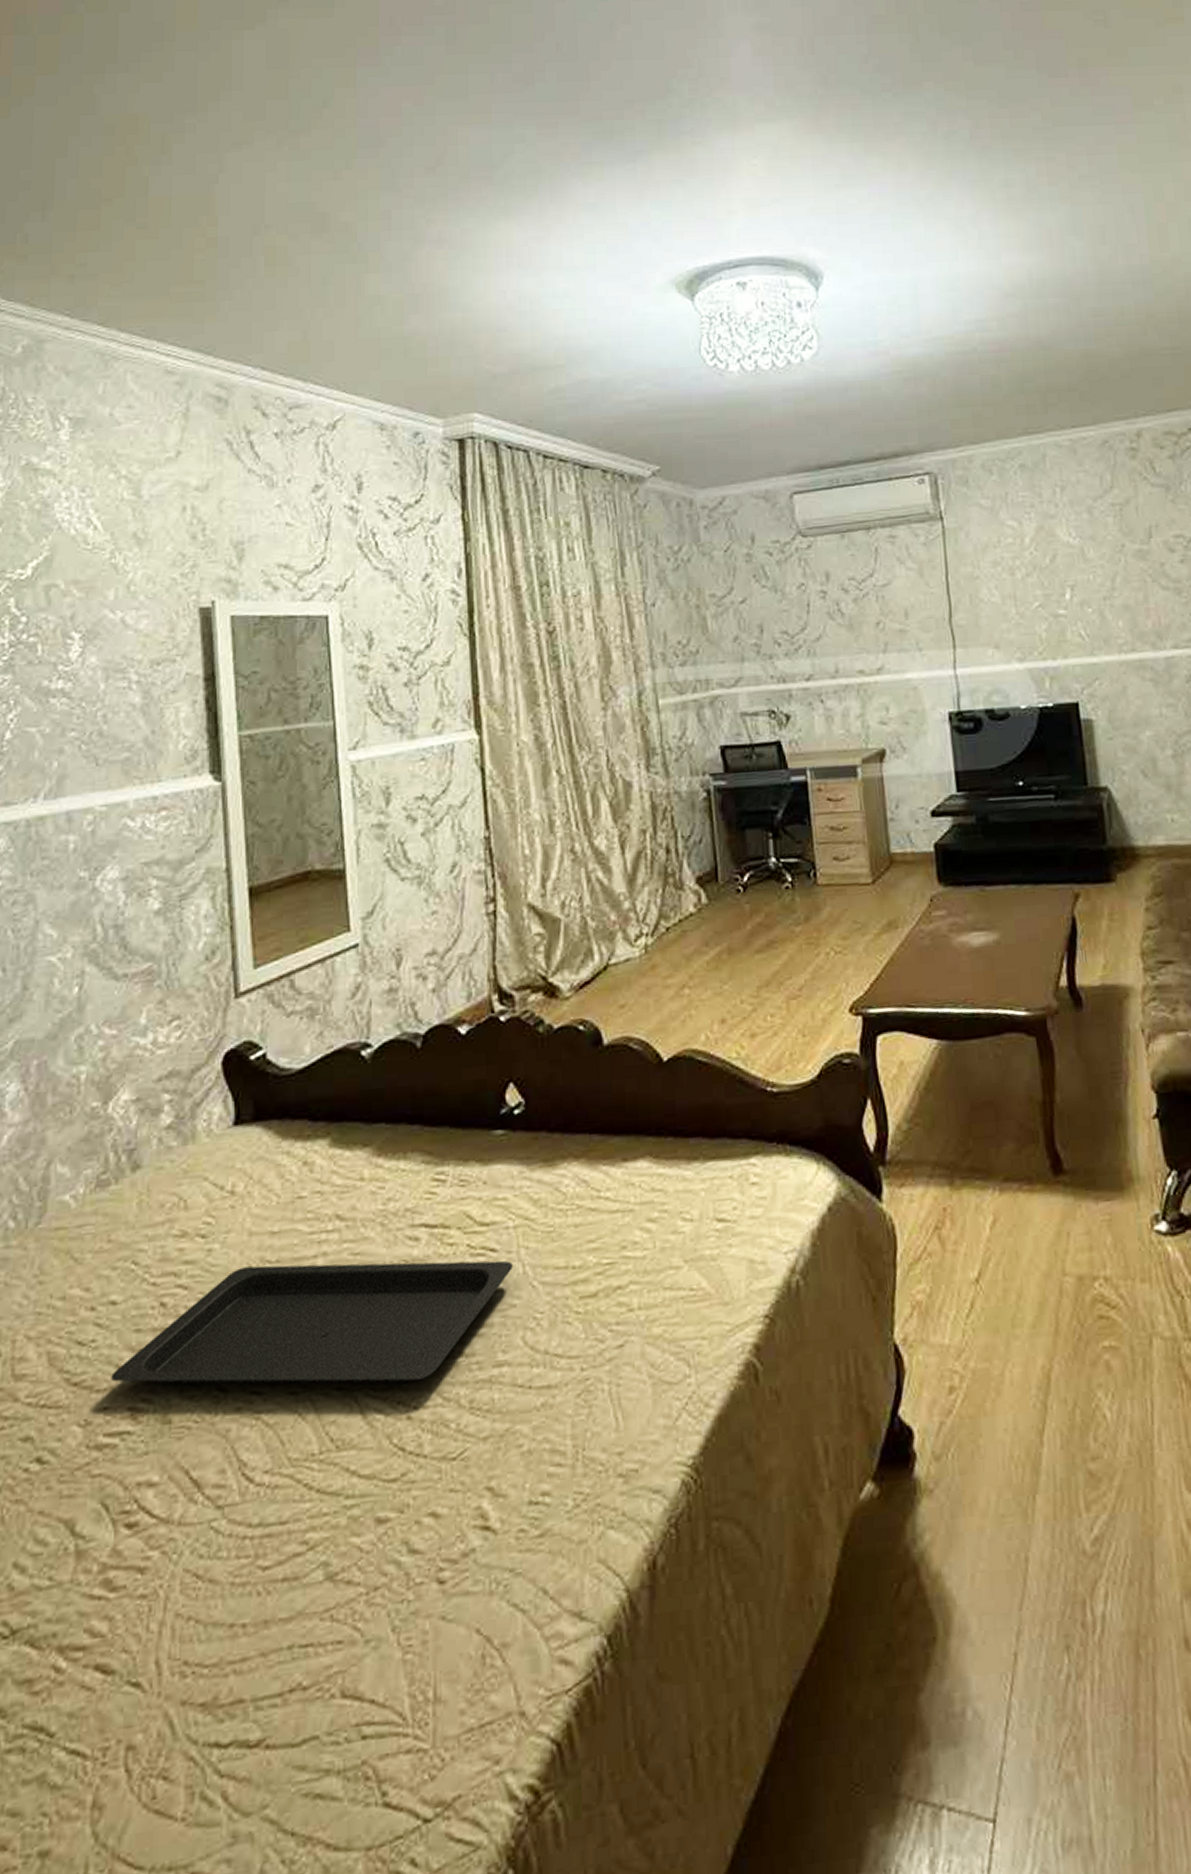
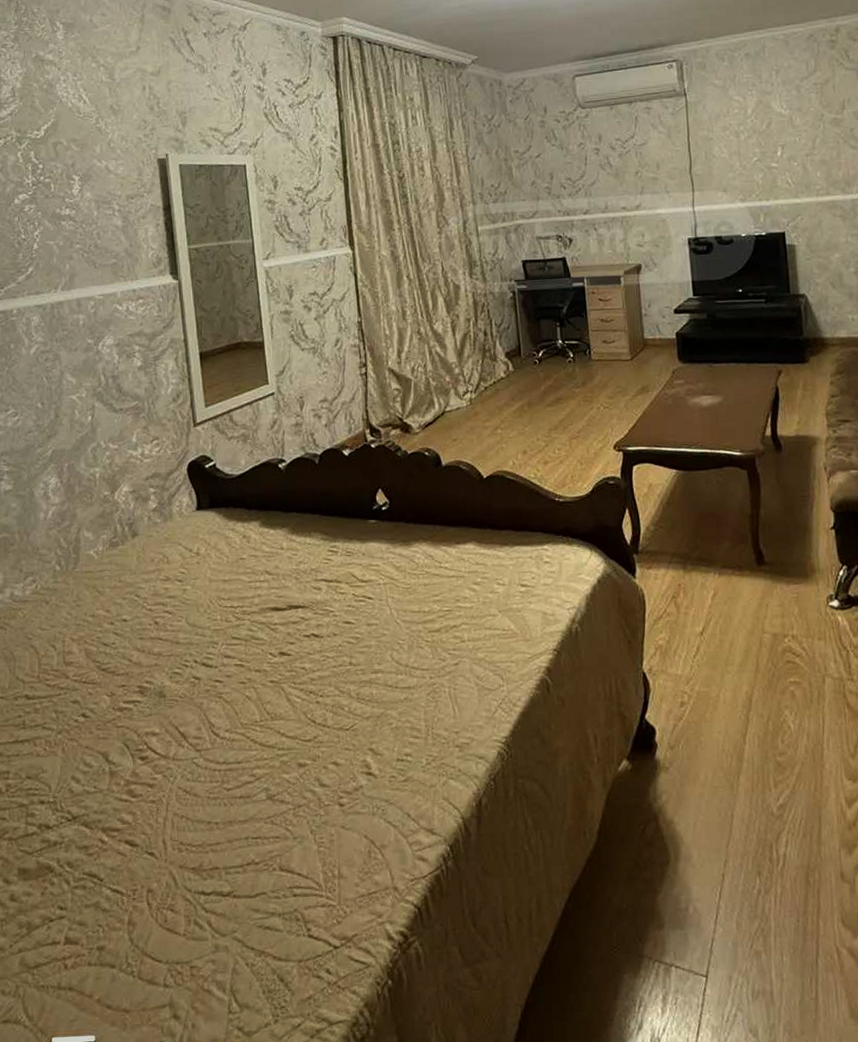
serving tray: present [111,1260,513,1385] -> none [126,601,383,680]

